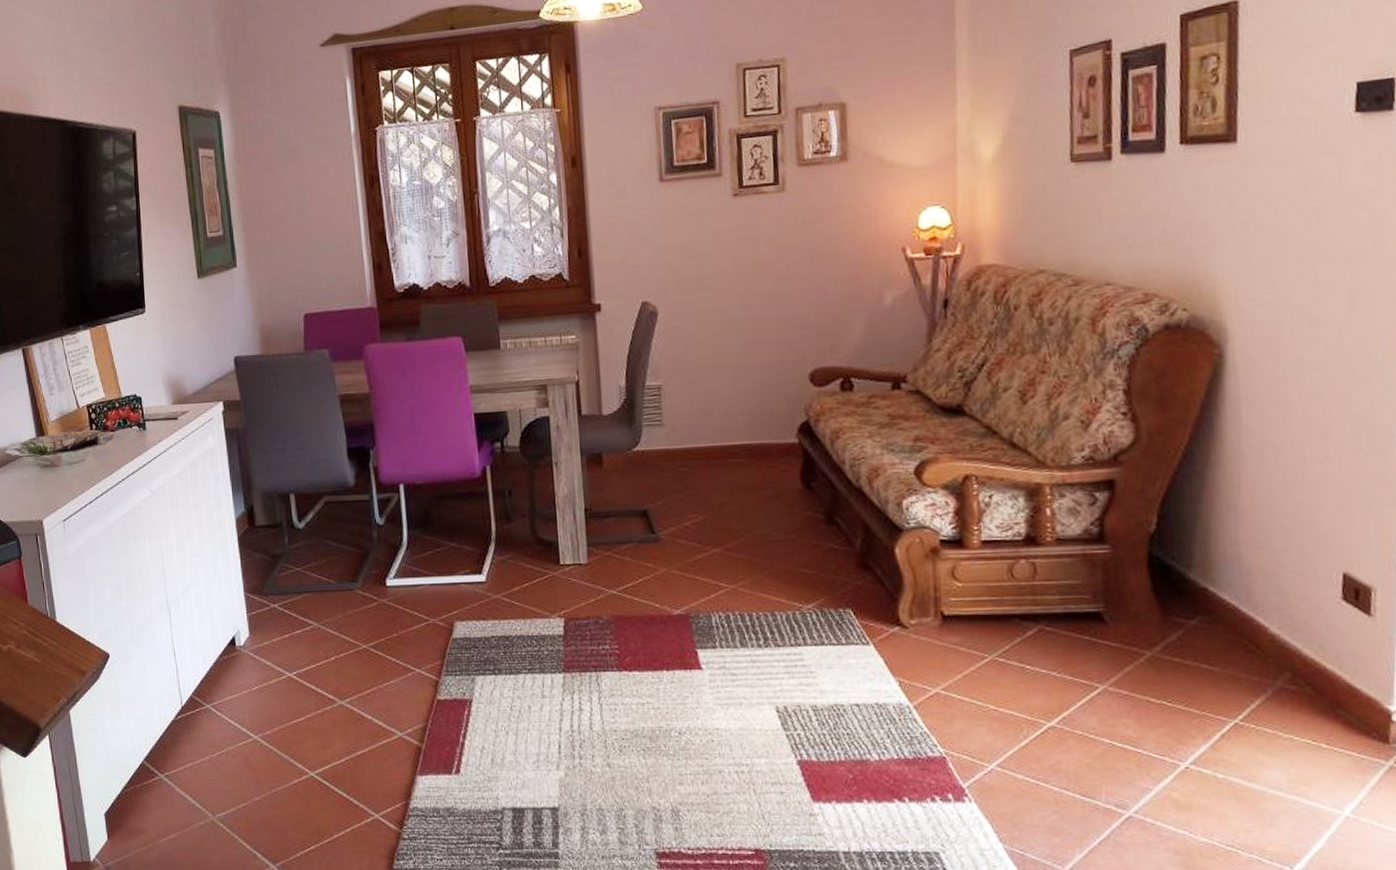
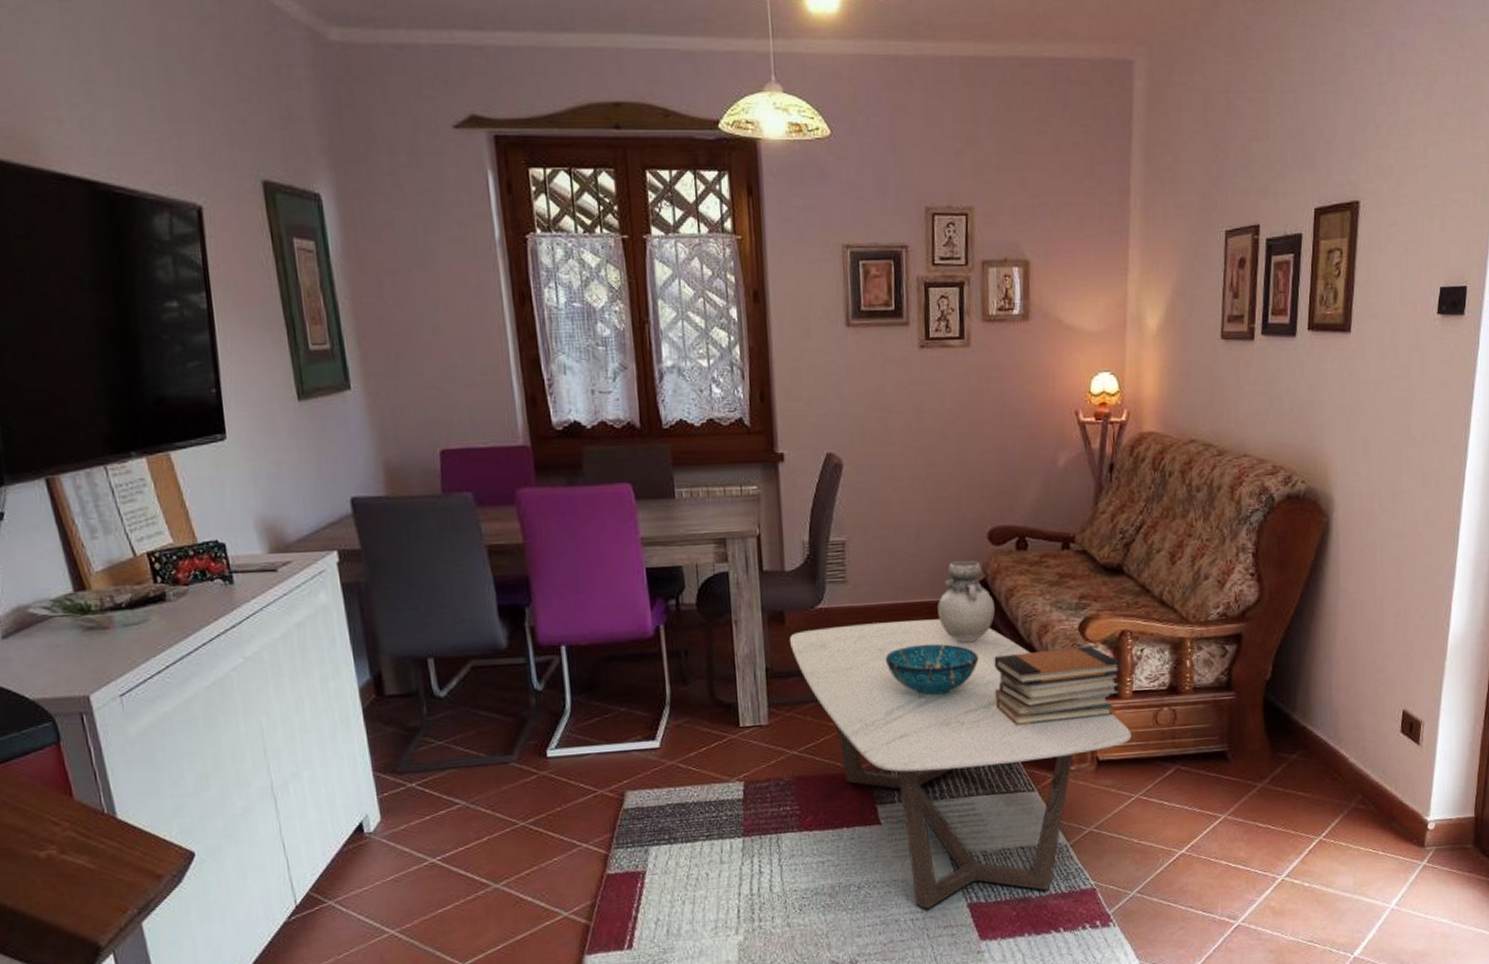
coffee table: none [607,462,982,763] -> present [789,619,1132,910]
decorative bowl: none [703,486,803,542] -> present [885,644,979,698]
vase: none [757,403,819,486] -> present [937,561,995,643]
book stack: none [819,490,967,574] -> present [994,645,1122,726]

